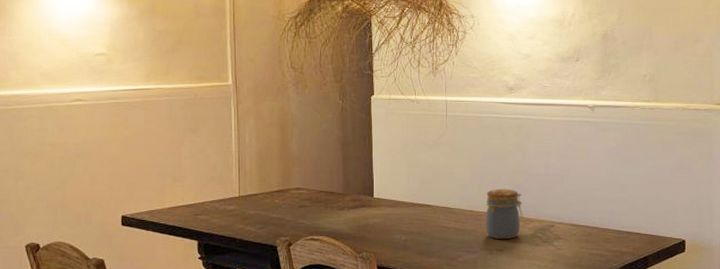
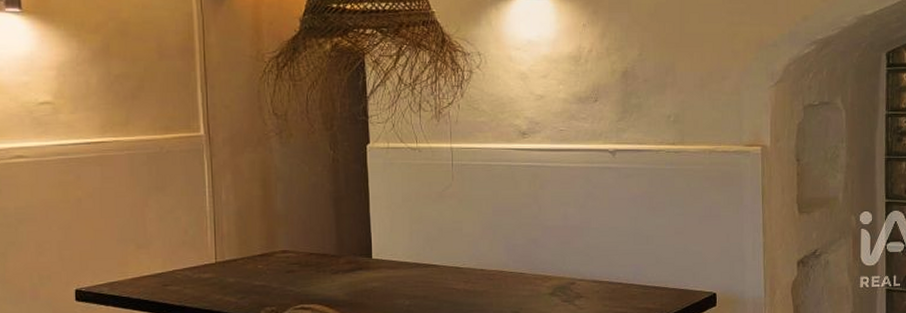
jar: present [485,188,523,239] -> none [499,244,540,300]

